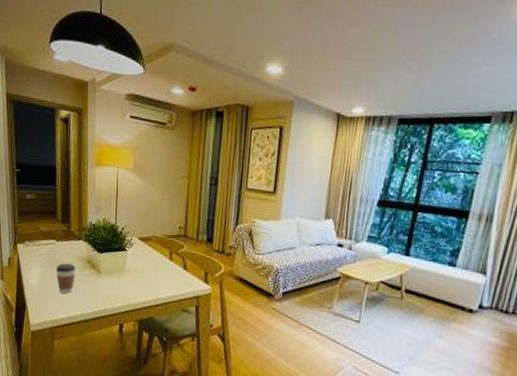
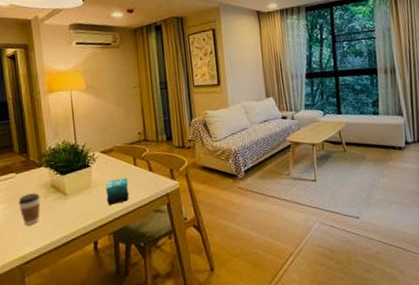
candle: none [137,269,161,294] -> present [105,177,129,205]

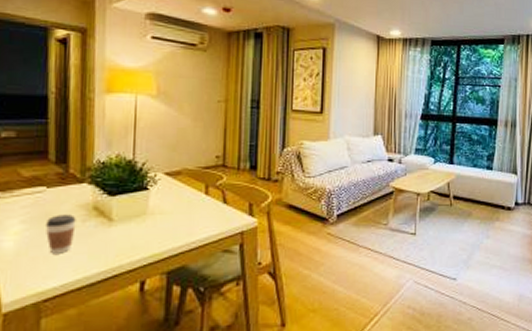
candle: present [105,177,129,205] -> none [164,207,195,238]

